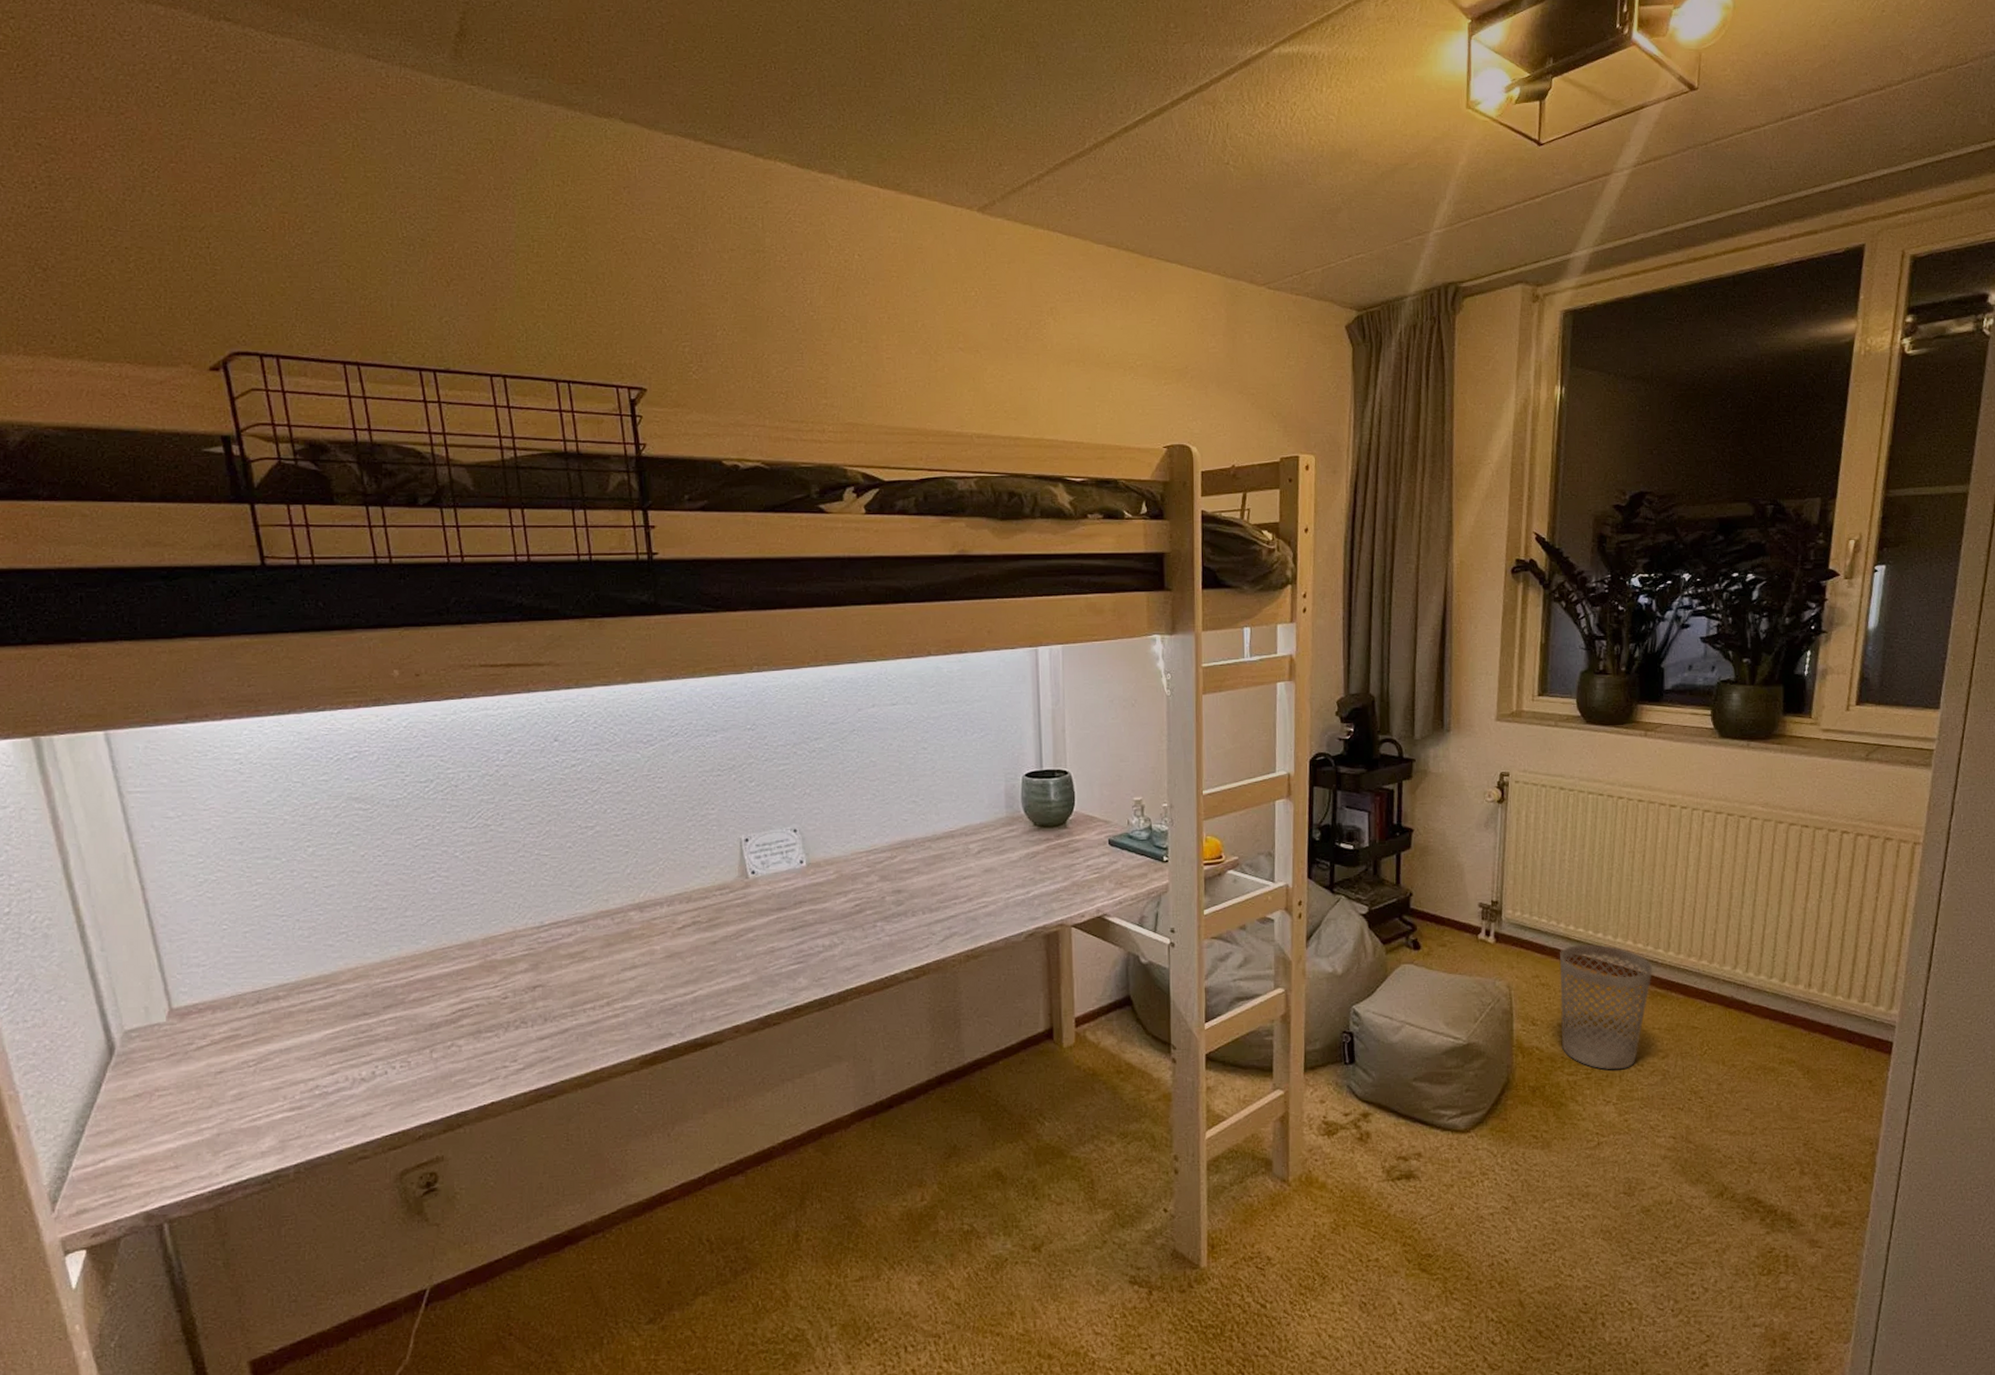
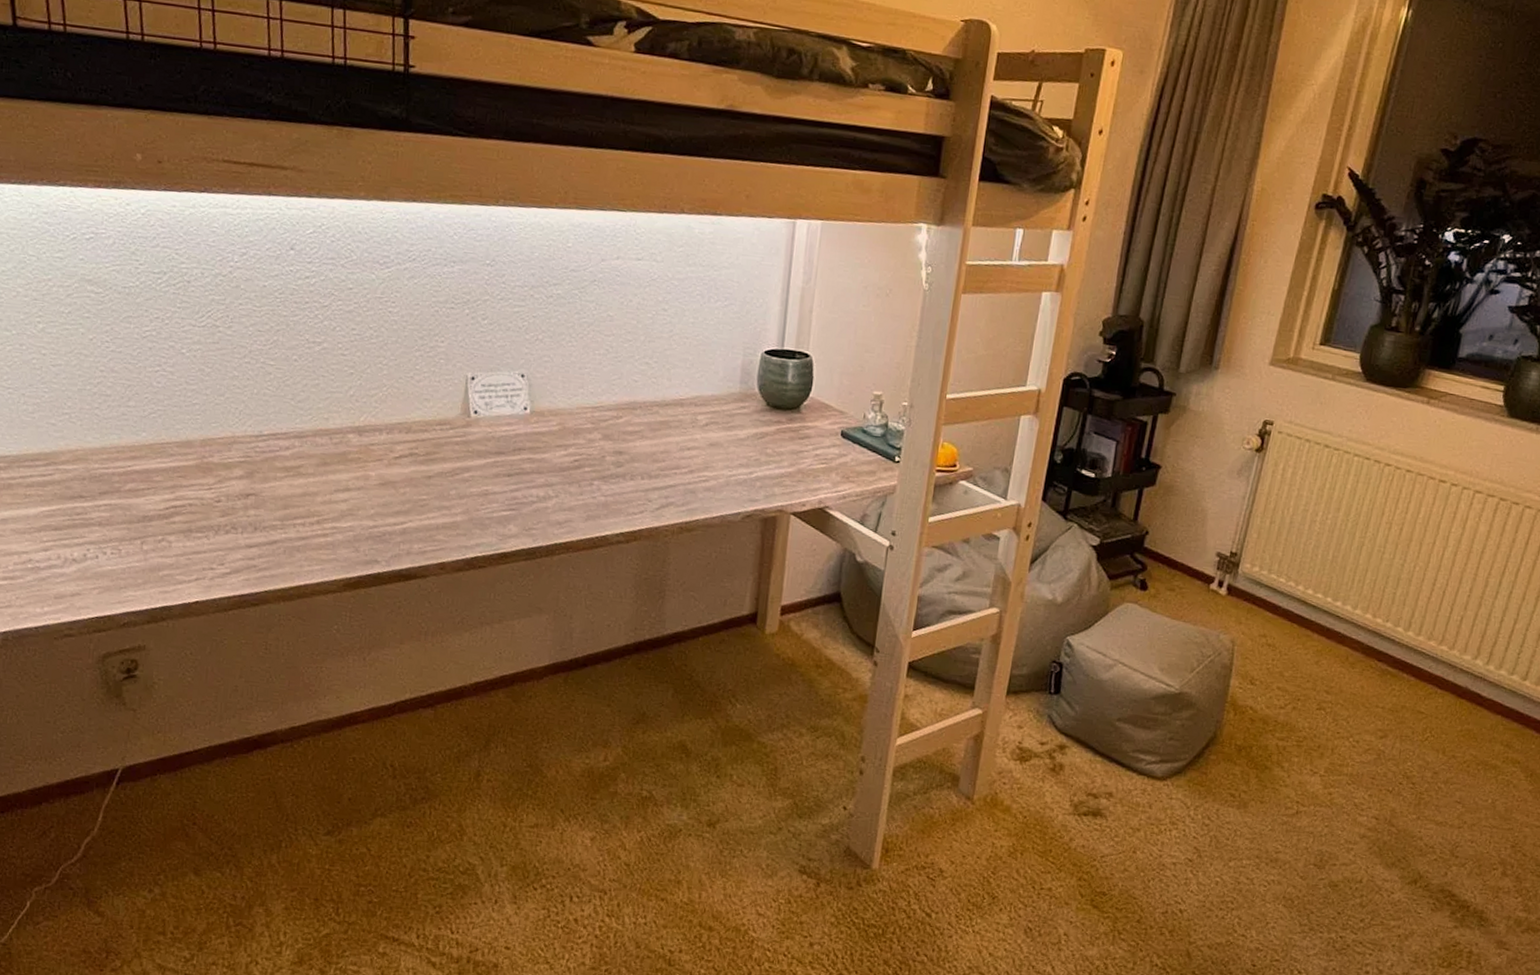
wastebasket: present [1560,943,1653,1070] -> none [1276,609,1389,743]

